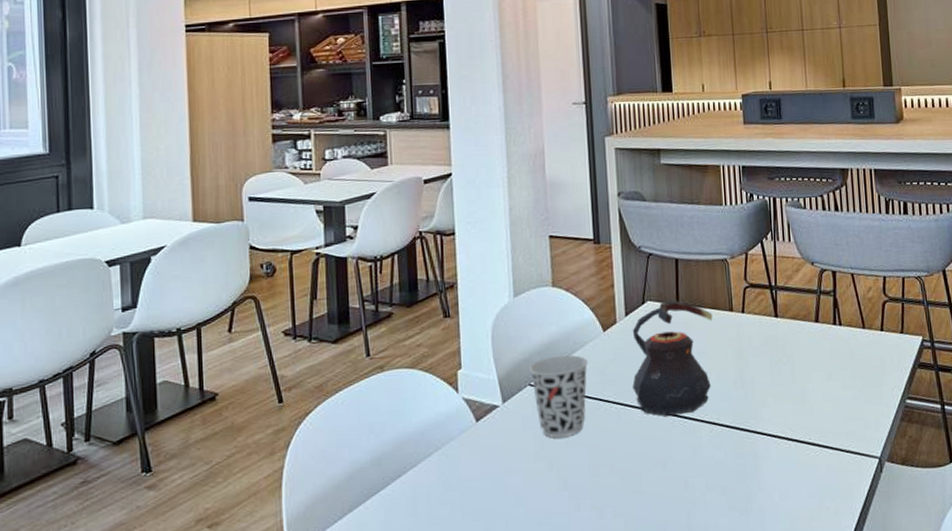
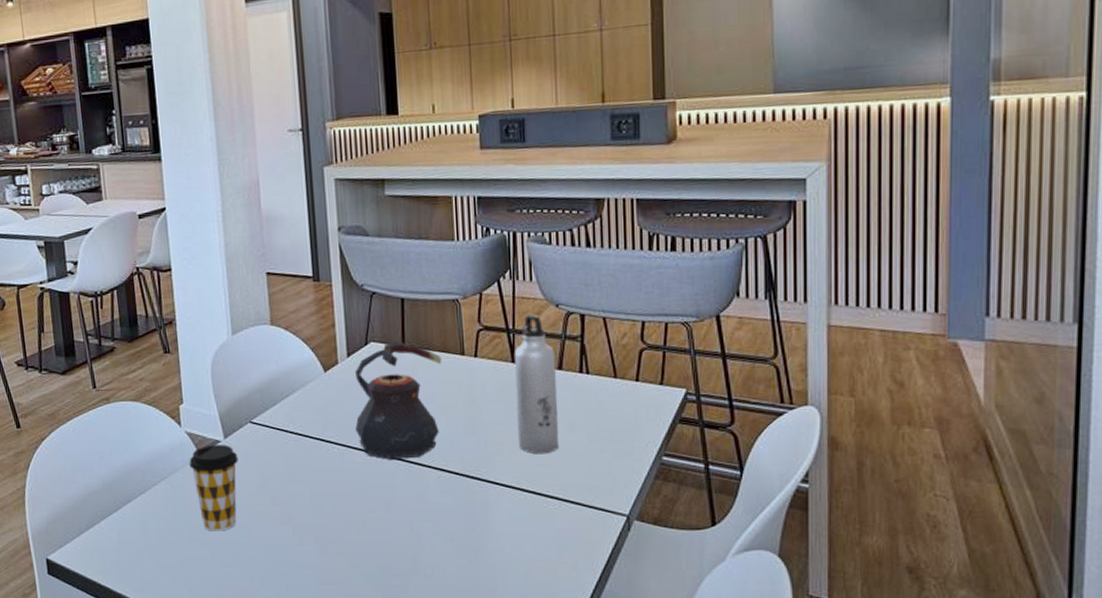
coffee cup: none [465,409,517,503] -> present [189,444,239,532]
cup: present [529,354,588,438] -> none [250,394,309,475]
water bottle: none [777,272,819,404] -> present [514,314,560,455]

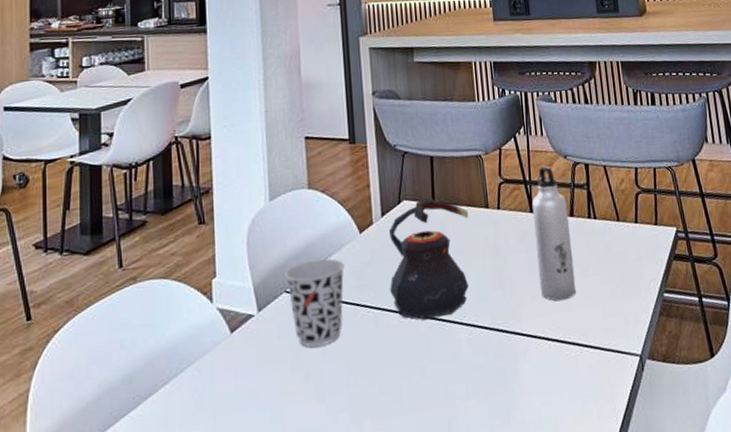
coffee cup: present [189,444,239,532] -> none [219,318,272,420]
cup: none [250,394,309,475] -> present [285,258,344,347]

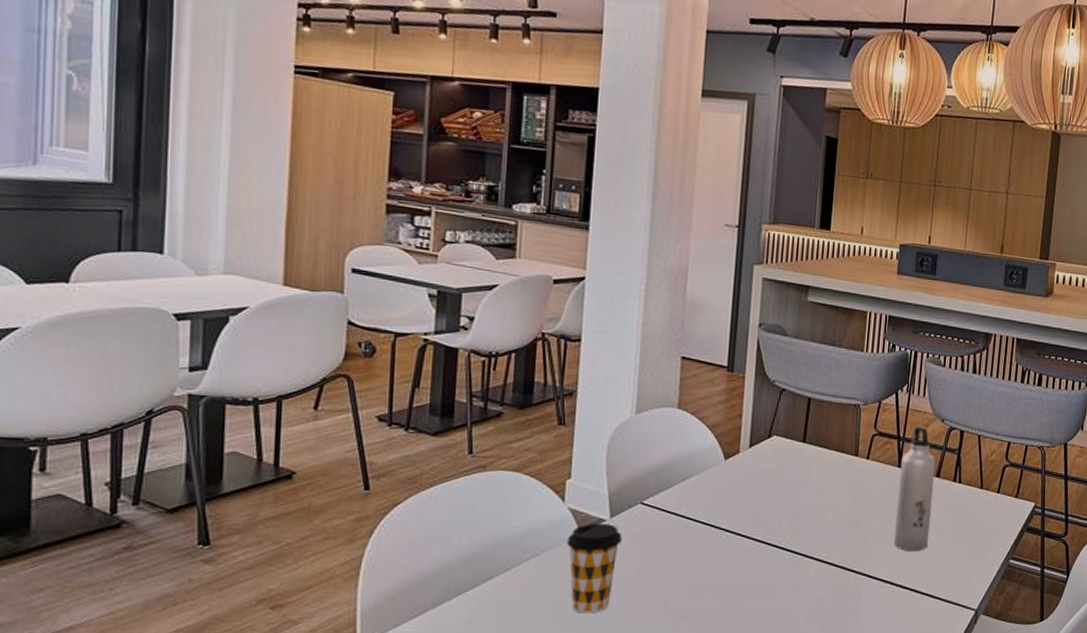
coffee cup: none [219,318,272,420] -> present [567,523,622,614]
cup: present [285,258,344,347] -> none [643,477,705,558]
teapot: present [388,198,469,321] -> none [747,437,838,550]

